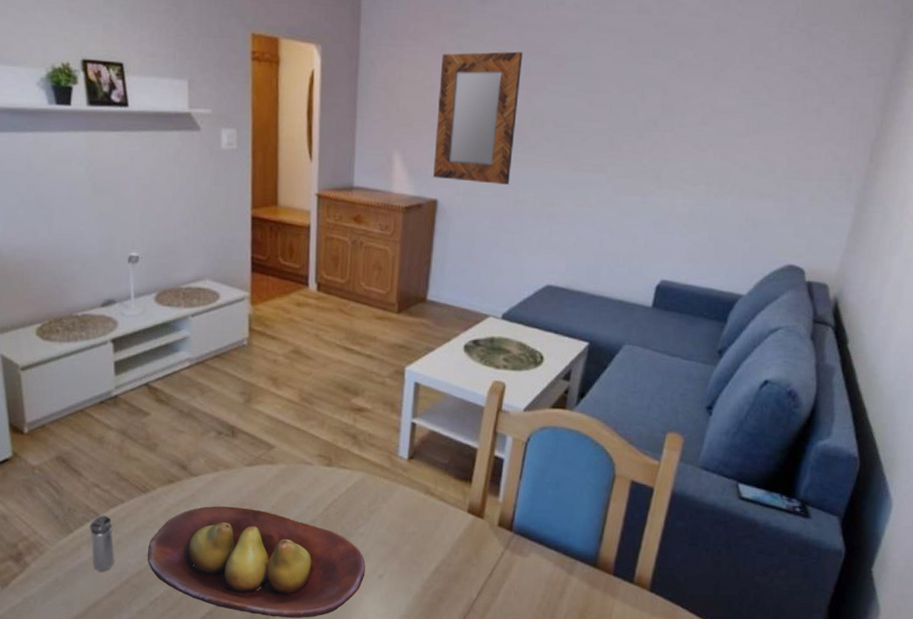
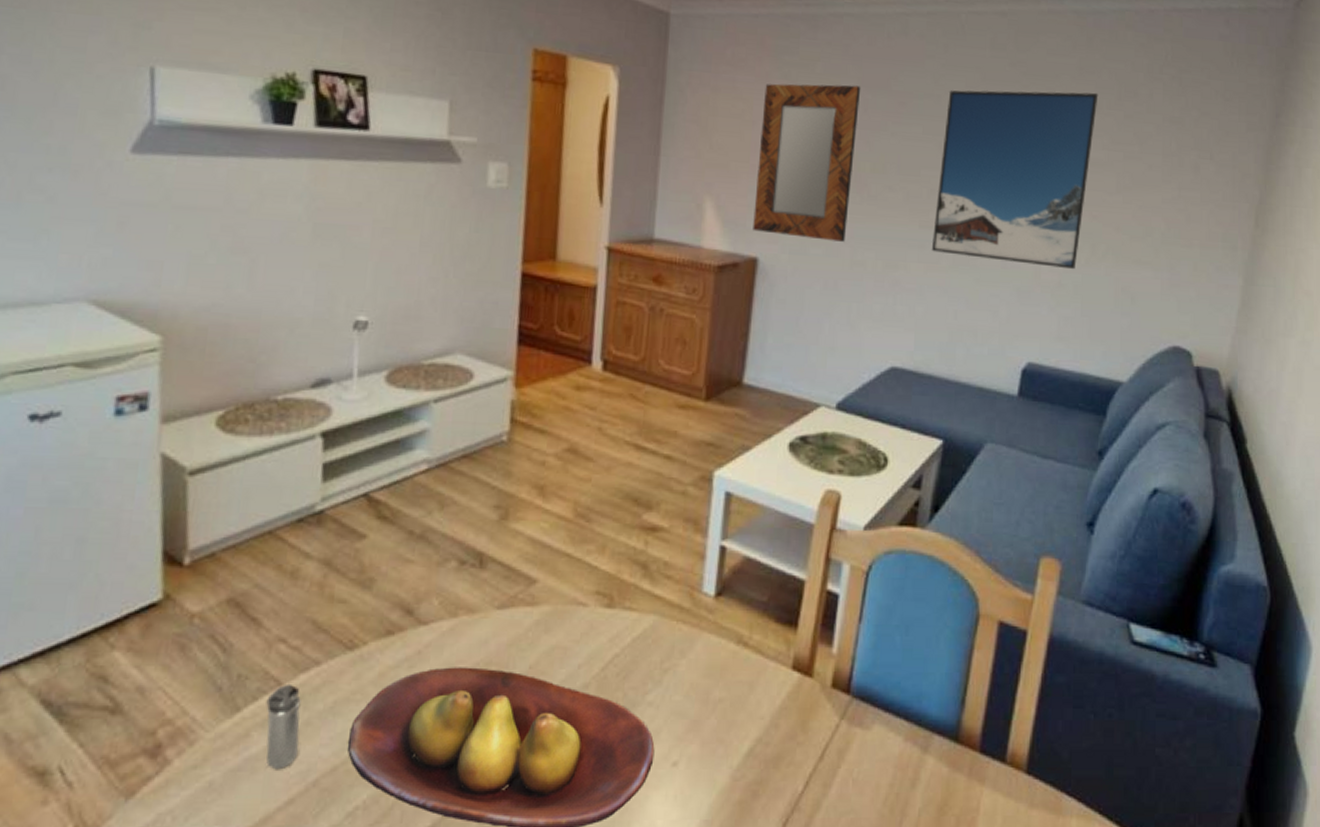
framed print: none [582,48,733,203] -> present [932,90,1099,270]

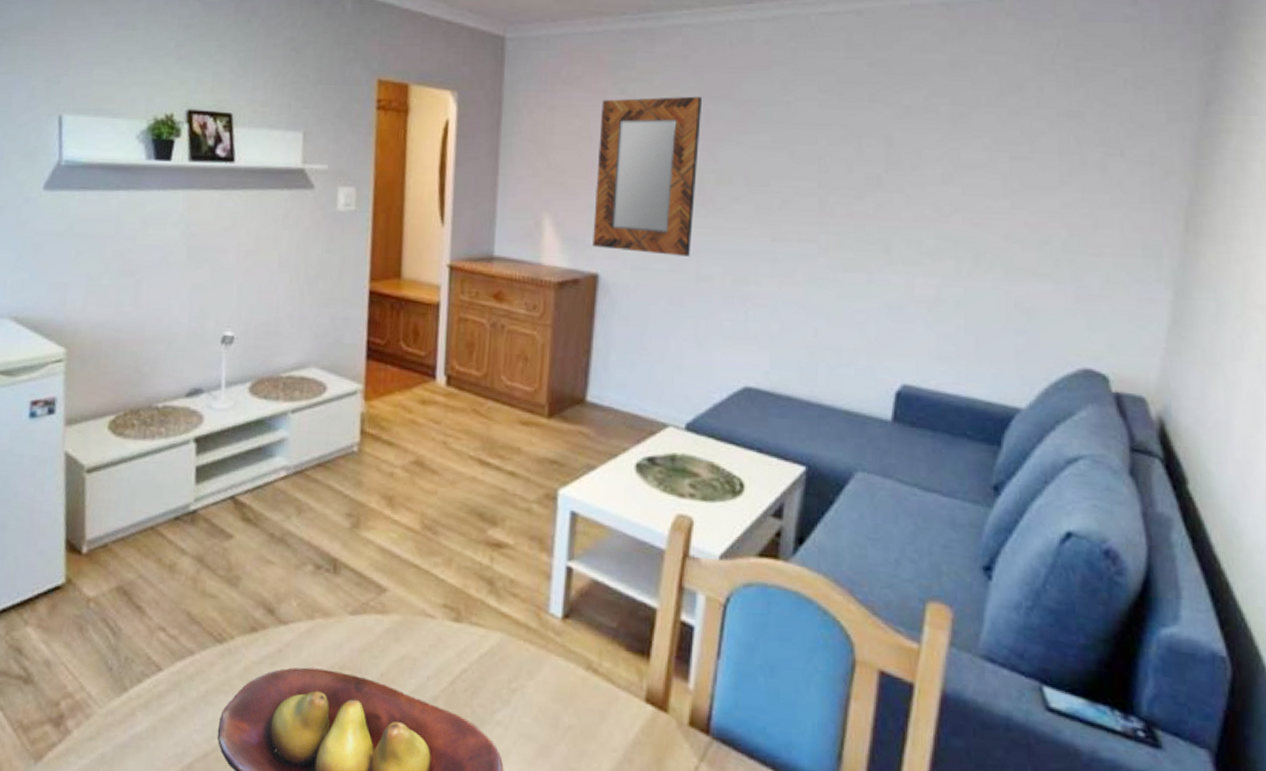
shaker: present [266,683,301,770] -> none [148,669,178,751]
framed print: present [932,90,1099,270] -> none [786,89,976,283]

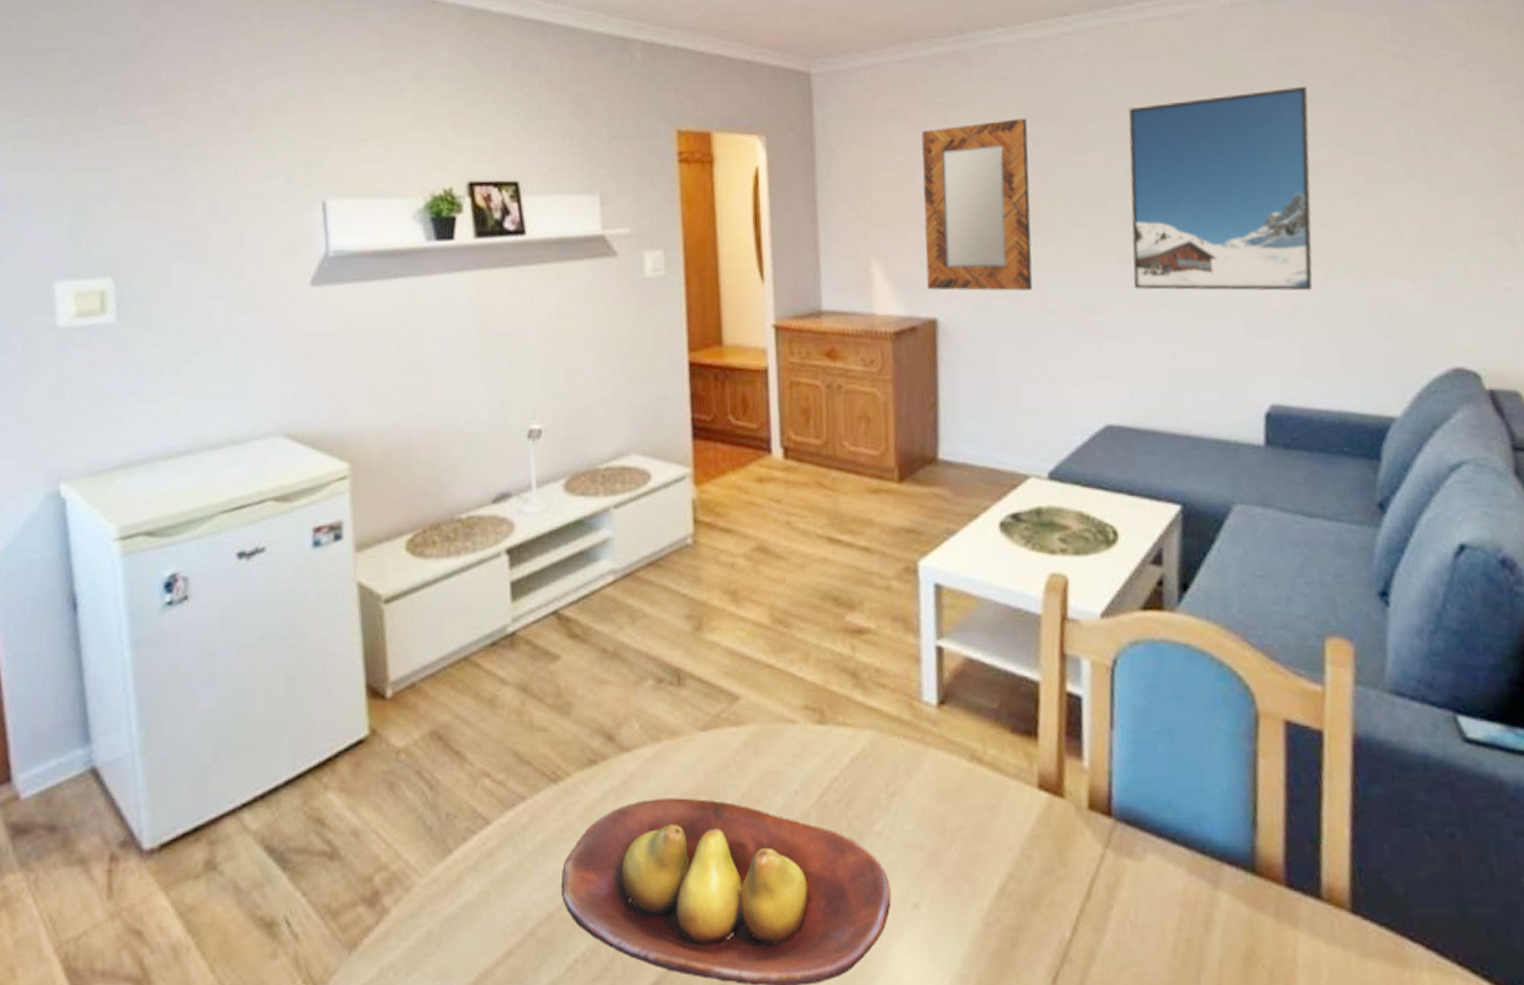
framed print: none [786,89,976,283] -> present [1128,85,1313,291]

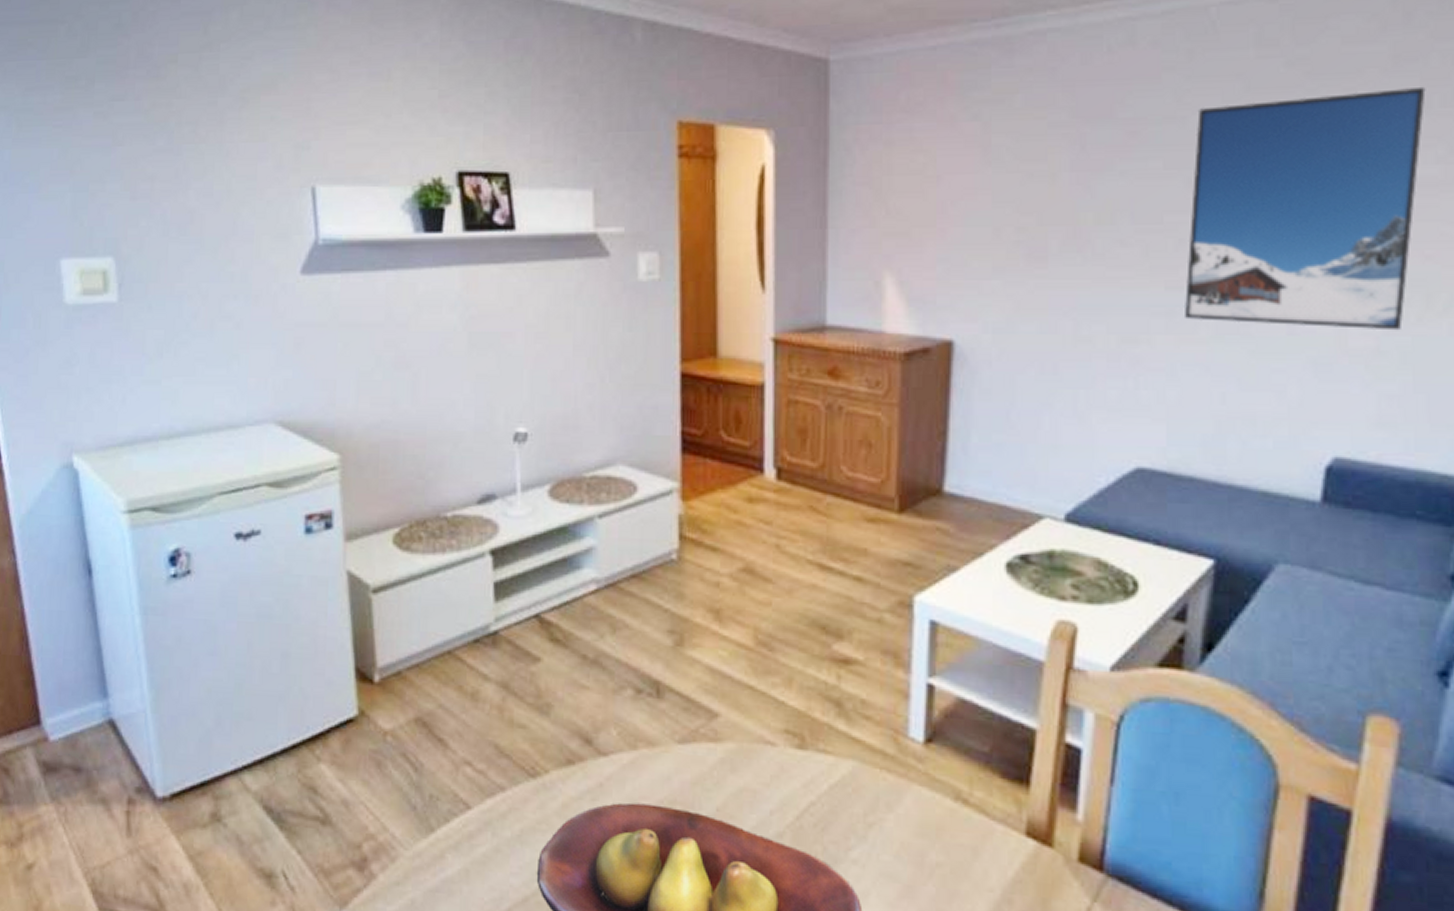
home mirror: present [921,118,1033,291] -> none [945,117,1076,314]

